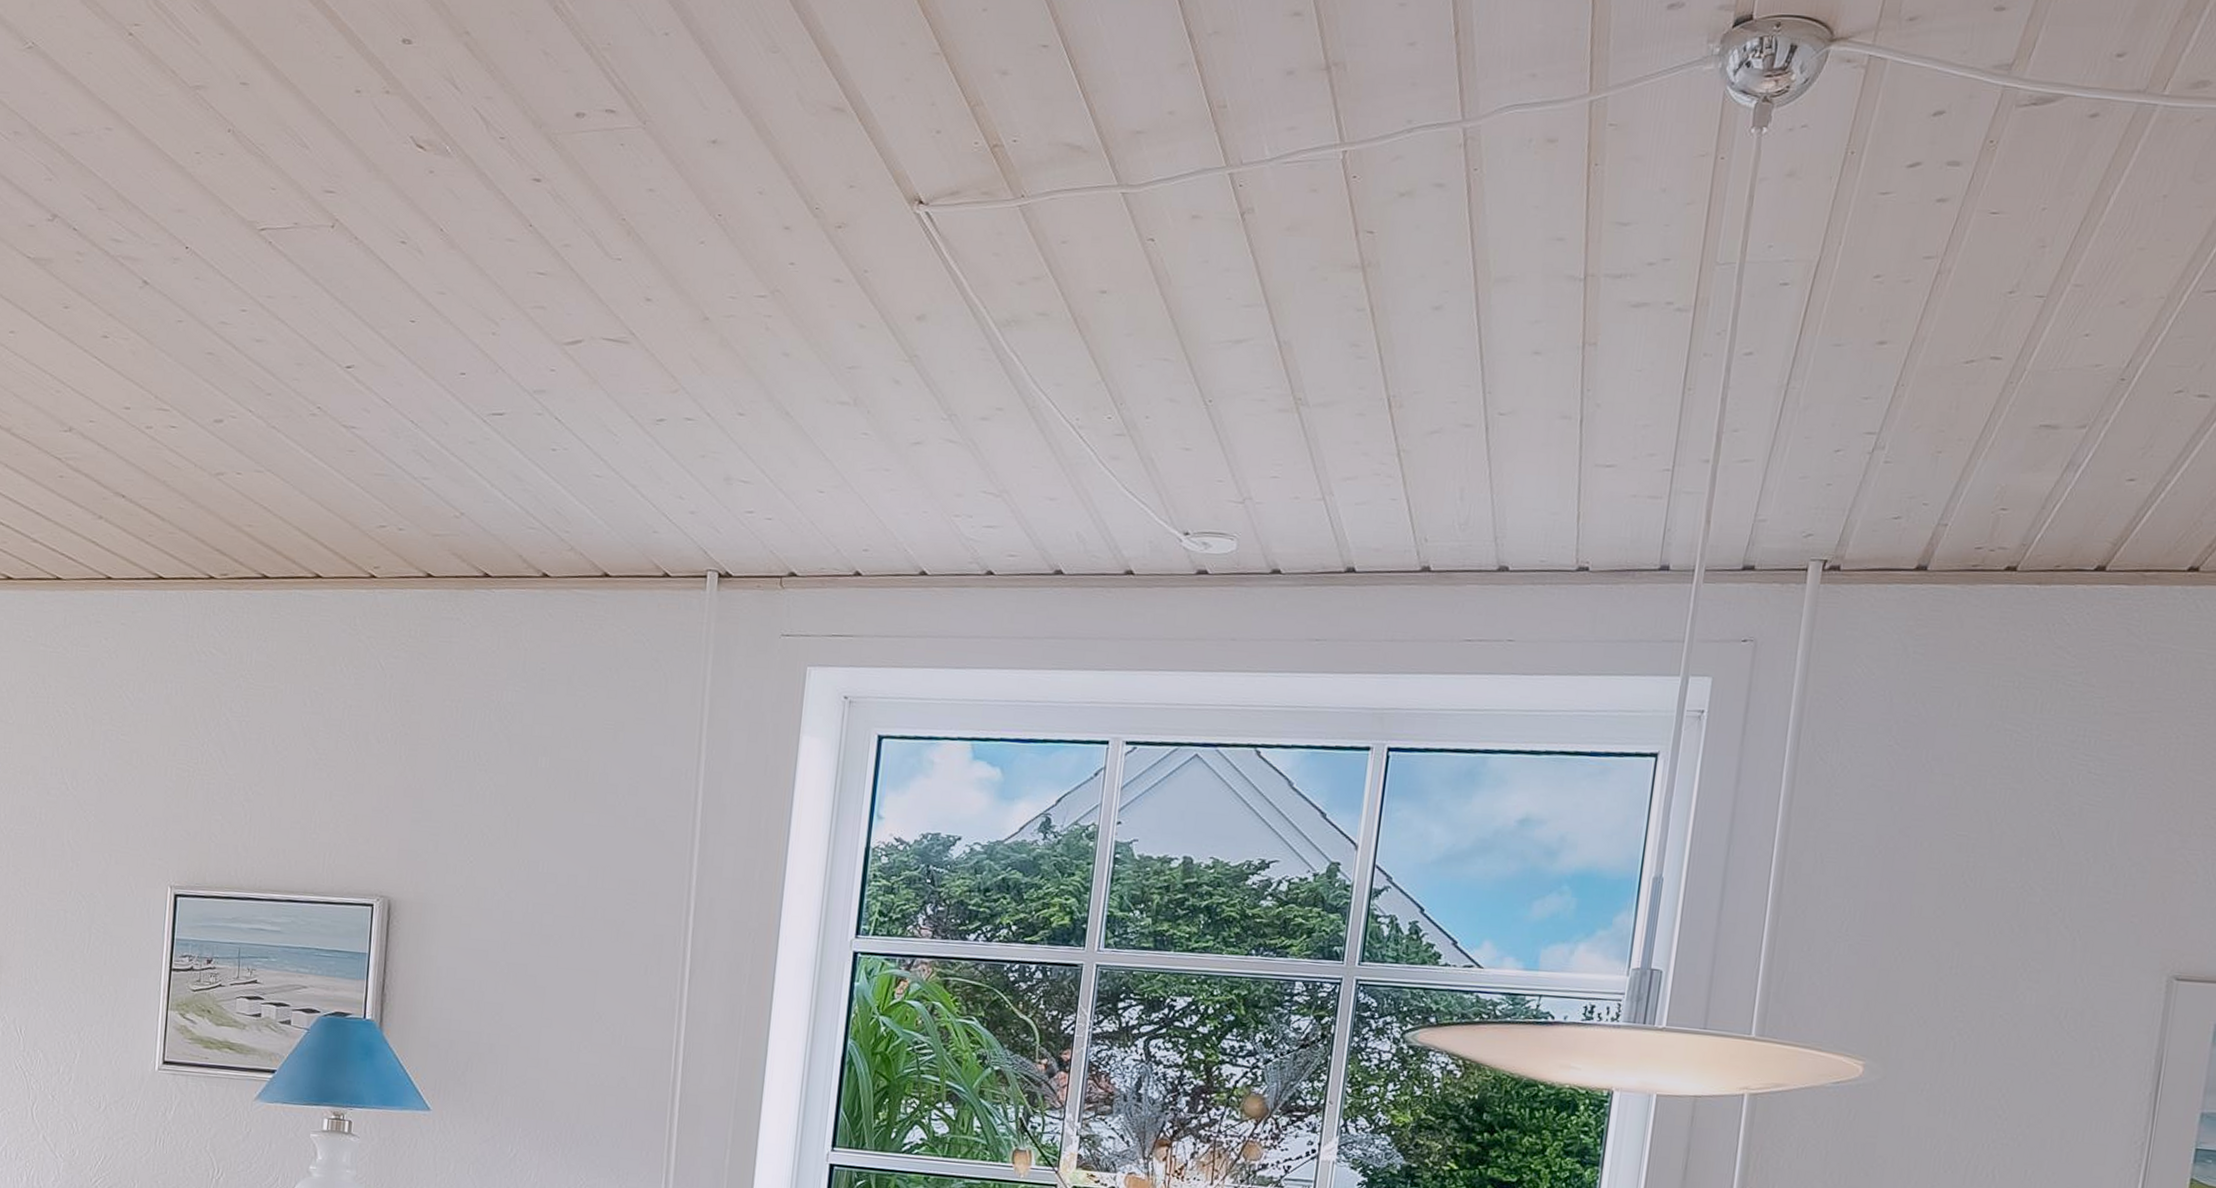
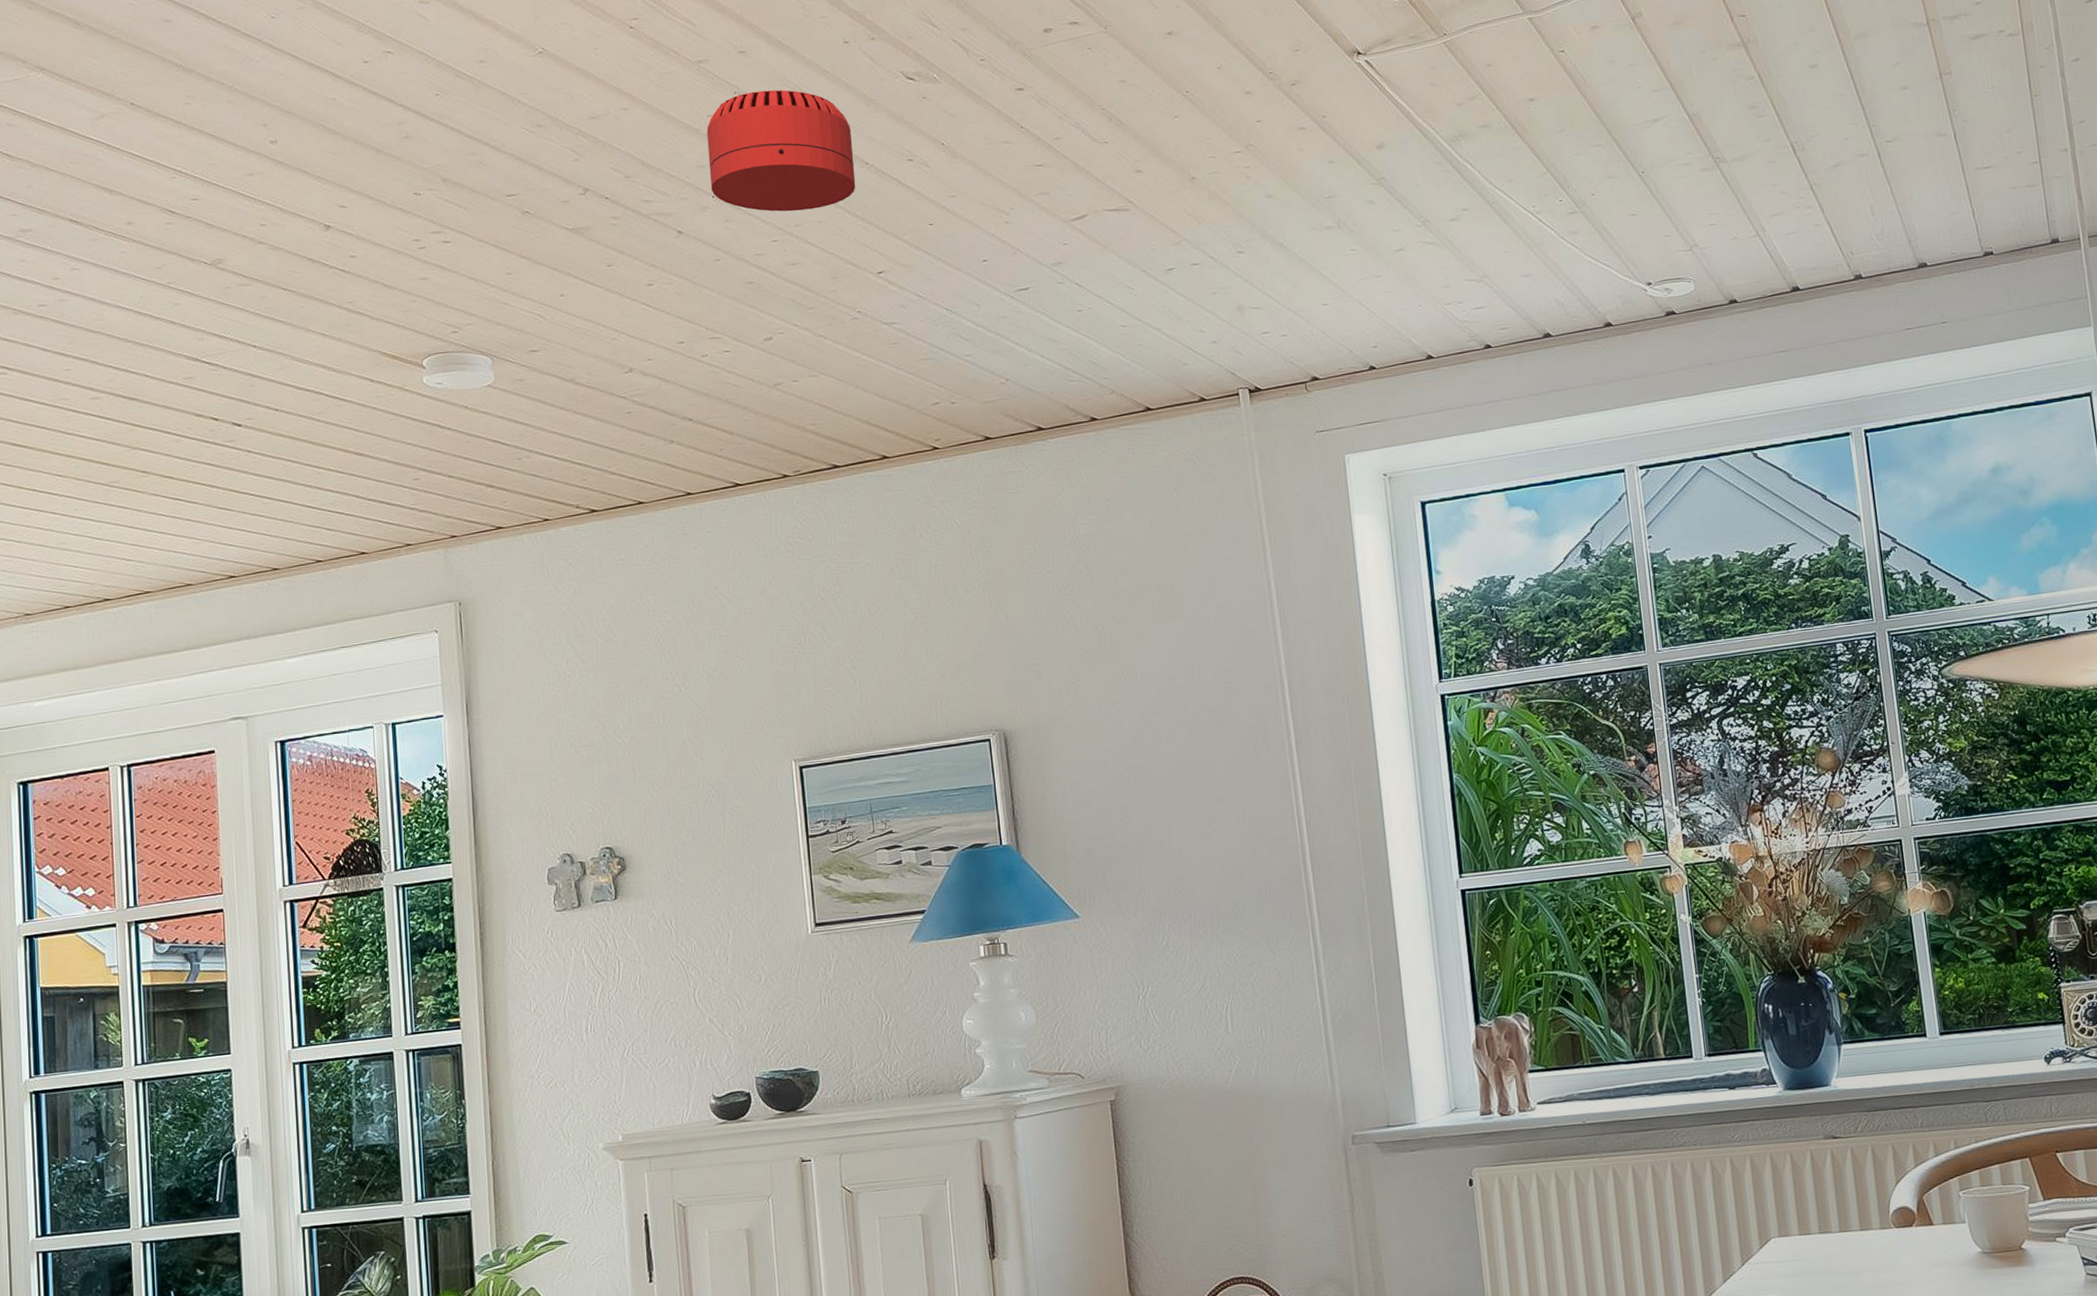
smoke detector: none [185,132,346,281] -> present [706,89,856,212]

